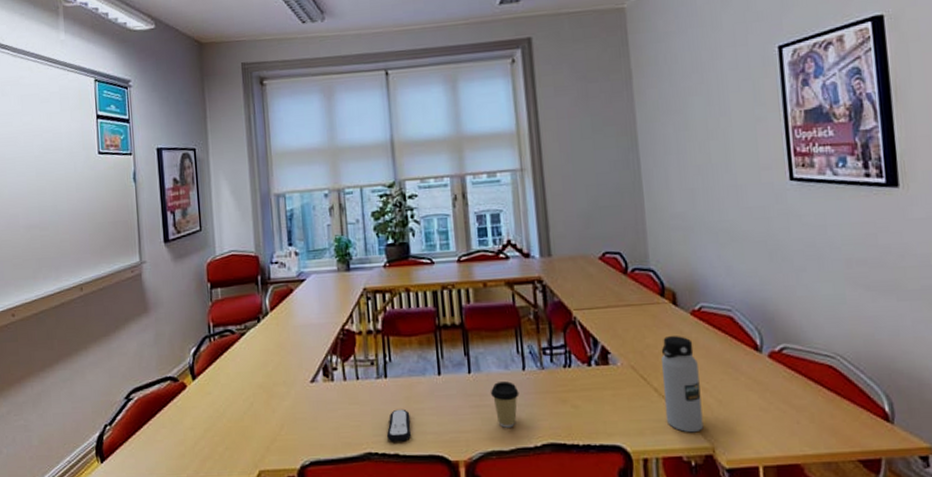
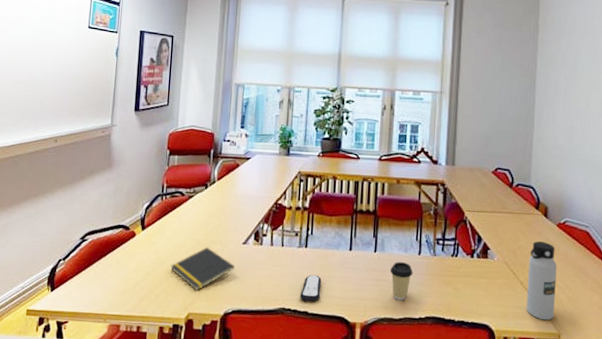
notepad: none [231,390,305,443] -> present [170,247,235,291]

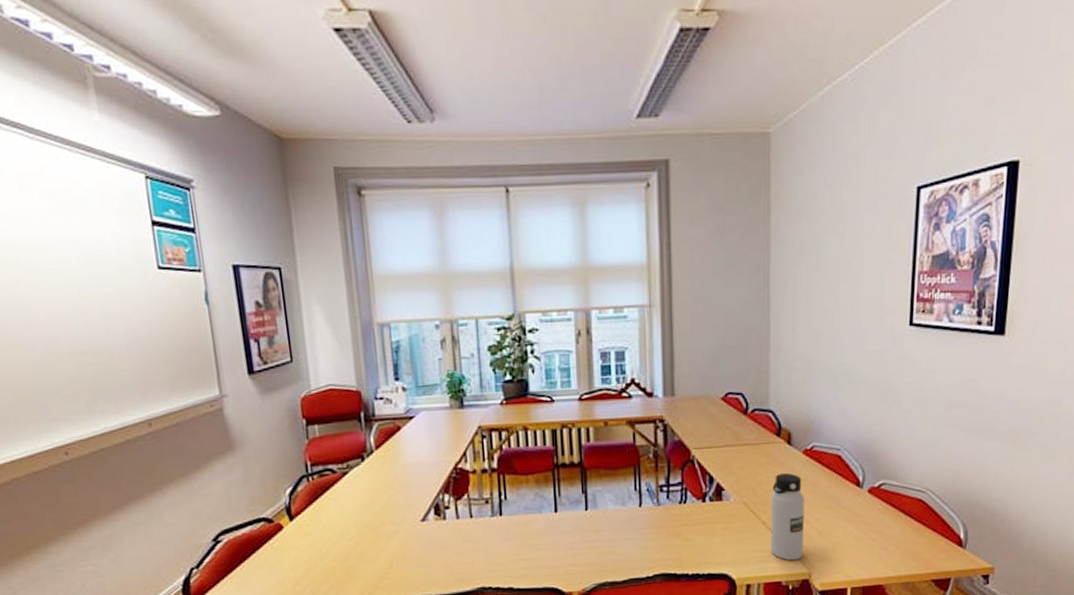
notepad: present [170,247,235,291] -> none [335,530,416,582]
remote control: present [300,274,322,302] -> none [501,545,526,577]
coffee cup: present [389,262,413,300] -> none [606,517,635,561]

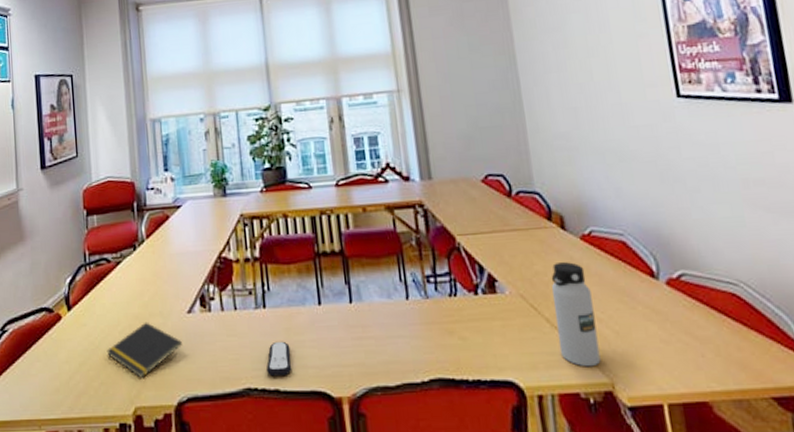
notepad: none [335,530,416,582] -> present [106,322,182,378]
remote control: none [501,545,526,577] -> present [266,341,292,377]

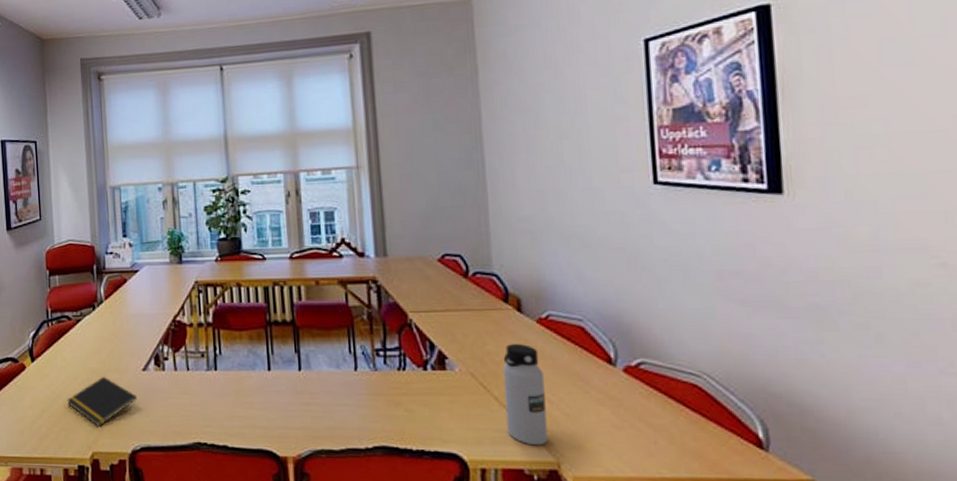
remote control: present [266,341,292,377] -> none [216,401,241,434]

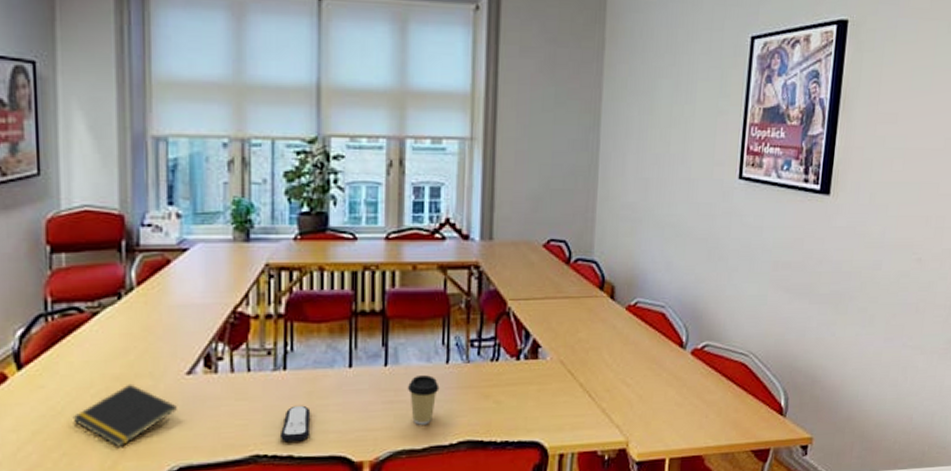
remote control: none [216,401,241,434] -> present [281,405,311,443]
coffee cup: none [320,381,351,427] -> present [407,375,440,425]
water bottle: present [503,344,548,446] -> none [587,331,625,428]

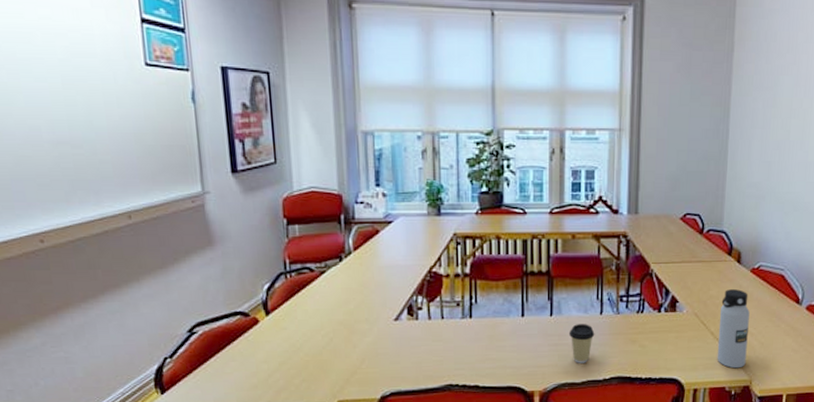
notepad: present [72,384,177,447] -> none [308,327,387,376]
remote control: present [281,405,311,443] -> none [469,346,492,375]
water bottle: none [587,331,625,428] -> present [717,289,750,369]

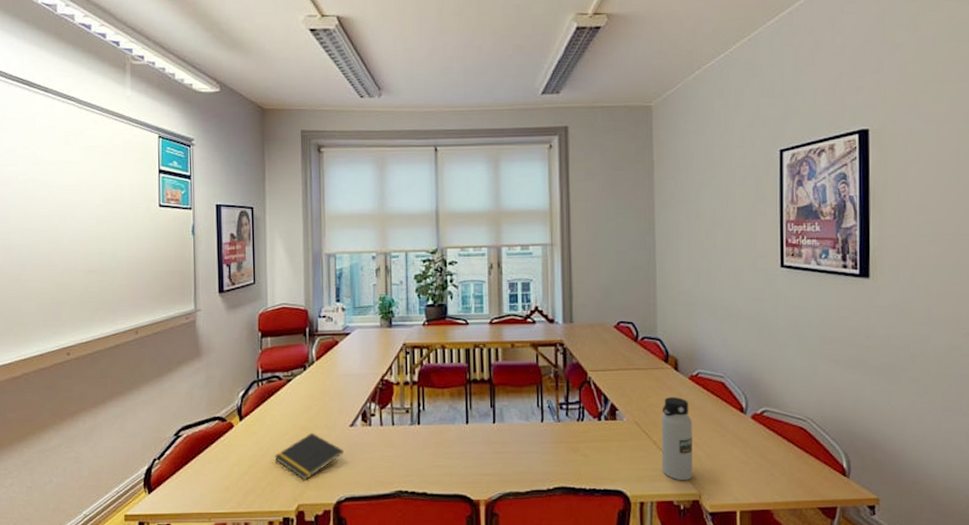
notepad: none [308,327,387,376] -> present [274,432,343,480]
coffee cup: present [568,324,595,363] -> none [511,432,537,472]

